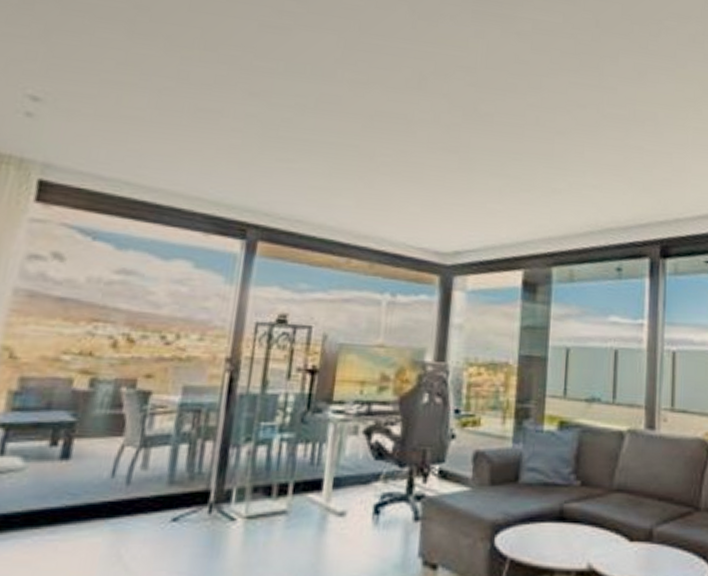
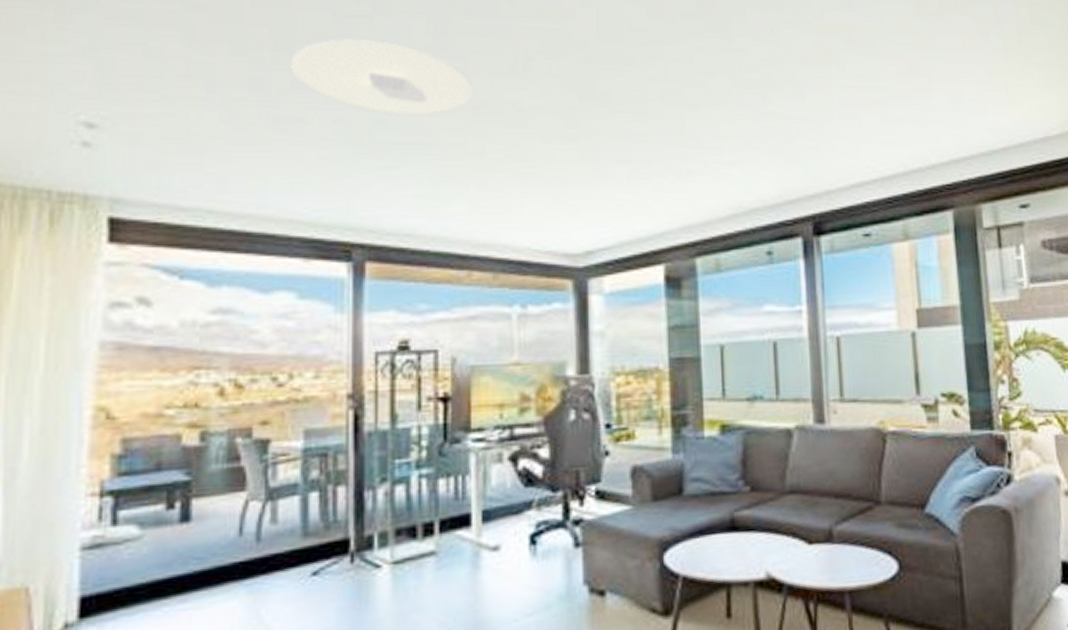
ceiling light: none [216,45,373,119] -> present [291,38,475,116]

